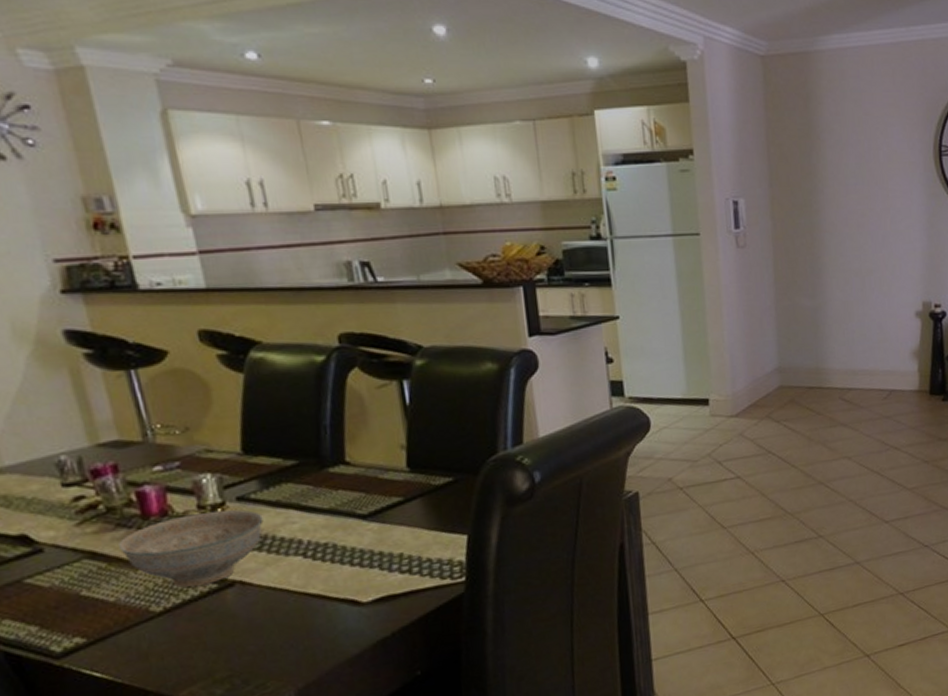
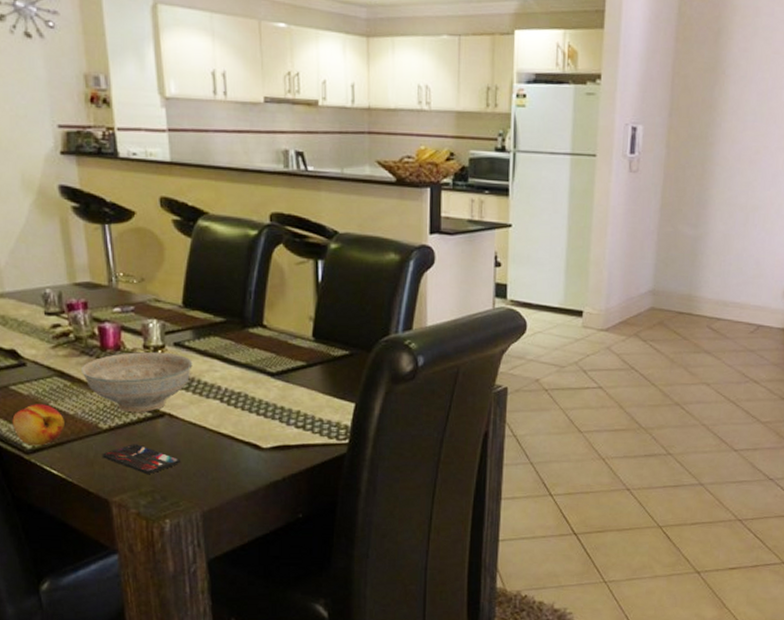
fruit: none [31,594,105,648] -> present [12,404,65,446]
smartphone: none [158,623,262,657] -> present [102,444,181,474]

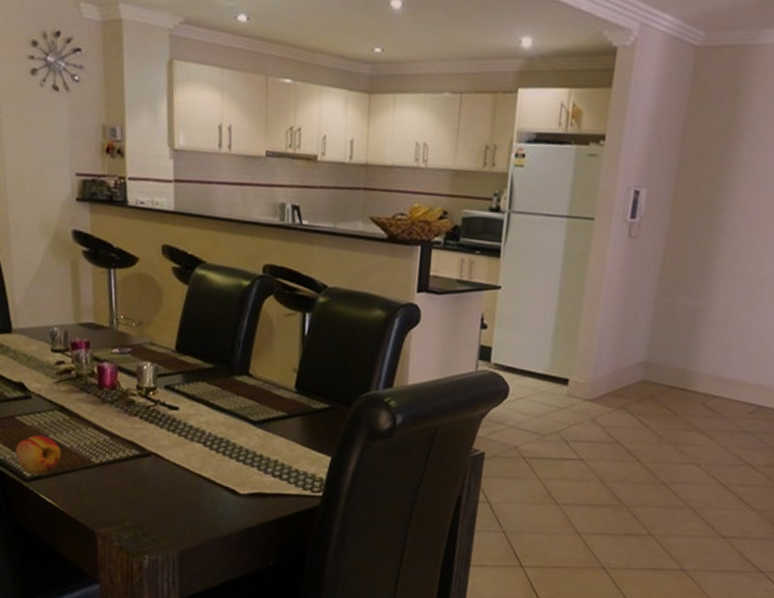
decorative bowl: present [81,351,193,413] -> none [80,392,181,451]
smartphone: present [102,444,181,474] -> none [92,480,163,510]

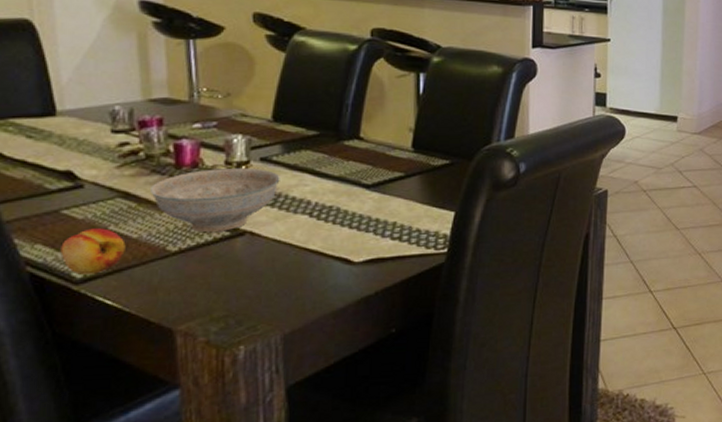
decorative bowl: none [80,392,181,451] -> present [150,167,280,233]

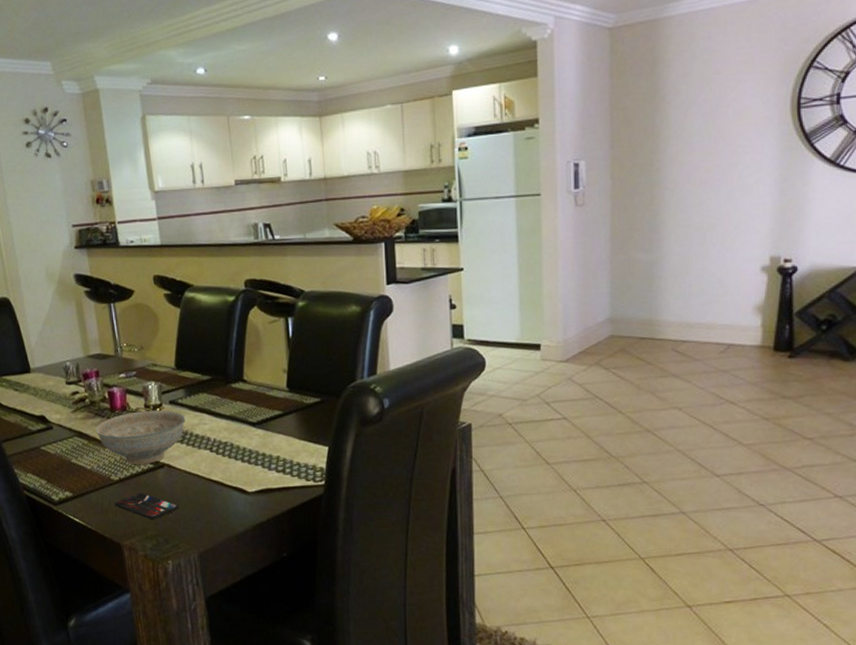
fruit: present [60,228,126,275] -> none [43,461,84,498]
smartphone: none [168,266,261,297] -> present [114,493,179,519]

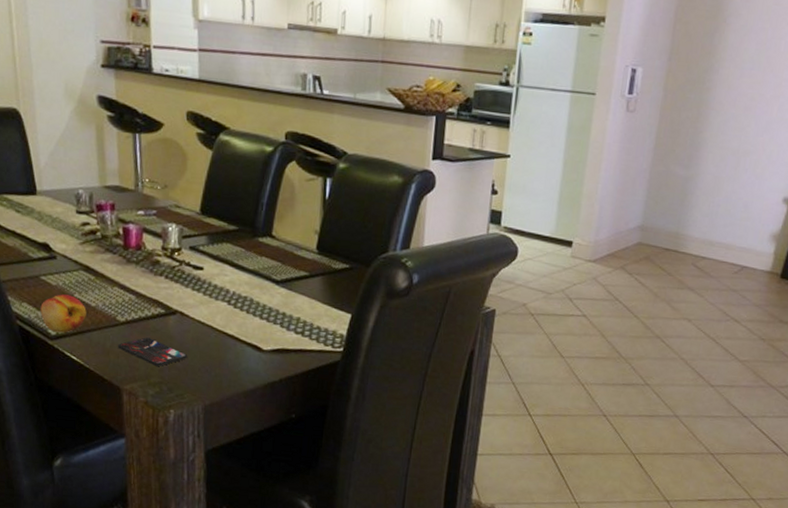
fruit: none [43,461,84,498] -> present [40,294,87,333]
decorative bowl: present [96,410,186,465] -> none [105,252,205,309]

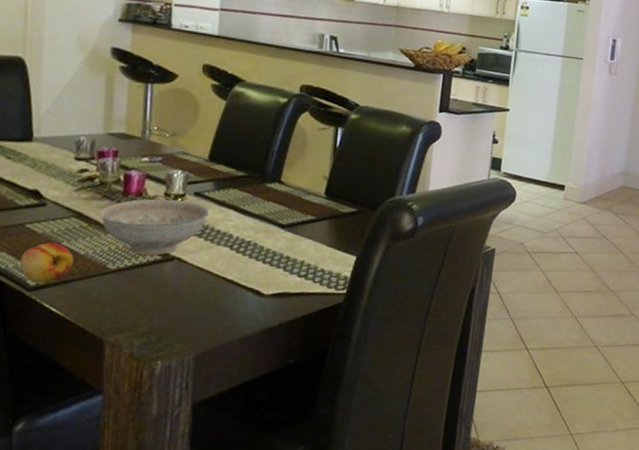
decorative bowl: none [105,252,205,309] -> present [100,198,209,256]
smartphone: present [117,337,188,366] -> none [104,285,182,315]

